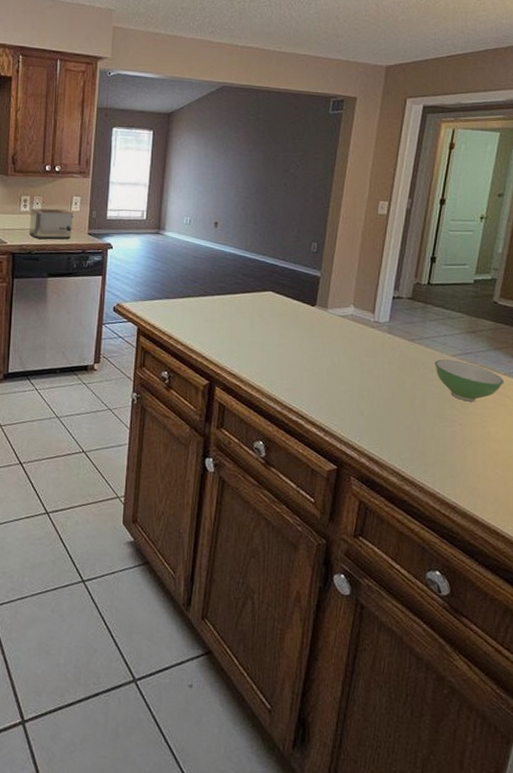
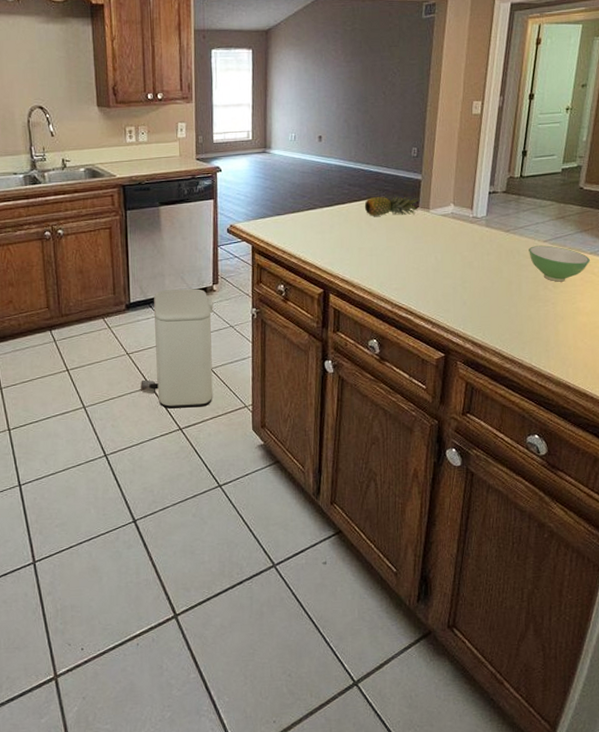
pedal bin: none [10,363,93,492] -> present [141,288,214,409]
toaster: present [29,208,73,240] -> none [137,136,180,170]
fruit: none [258,289,318,314] -> present [364,196,420,216]

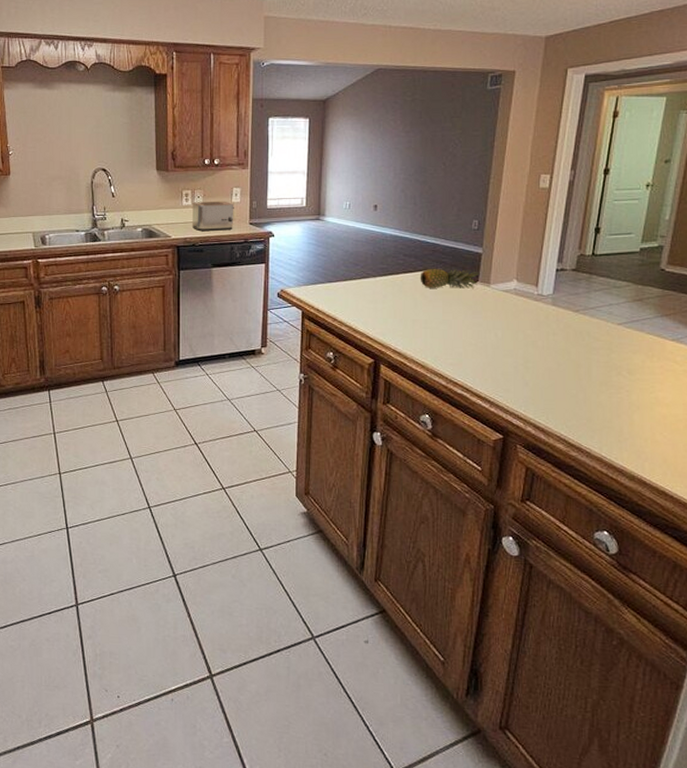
toaster: none [137,136,180,170] -> present [192,201,234,232]
pedal bin: present [141,288,214,409] -> none [186,350,261,469]
bowl: present [529,245,591,282] -> none [600,328,673,369]

